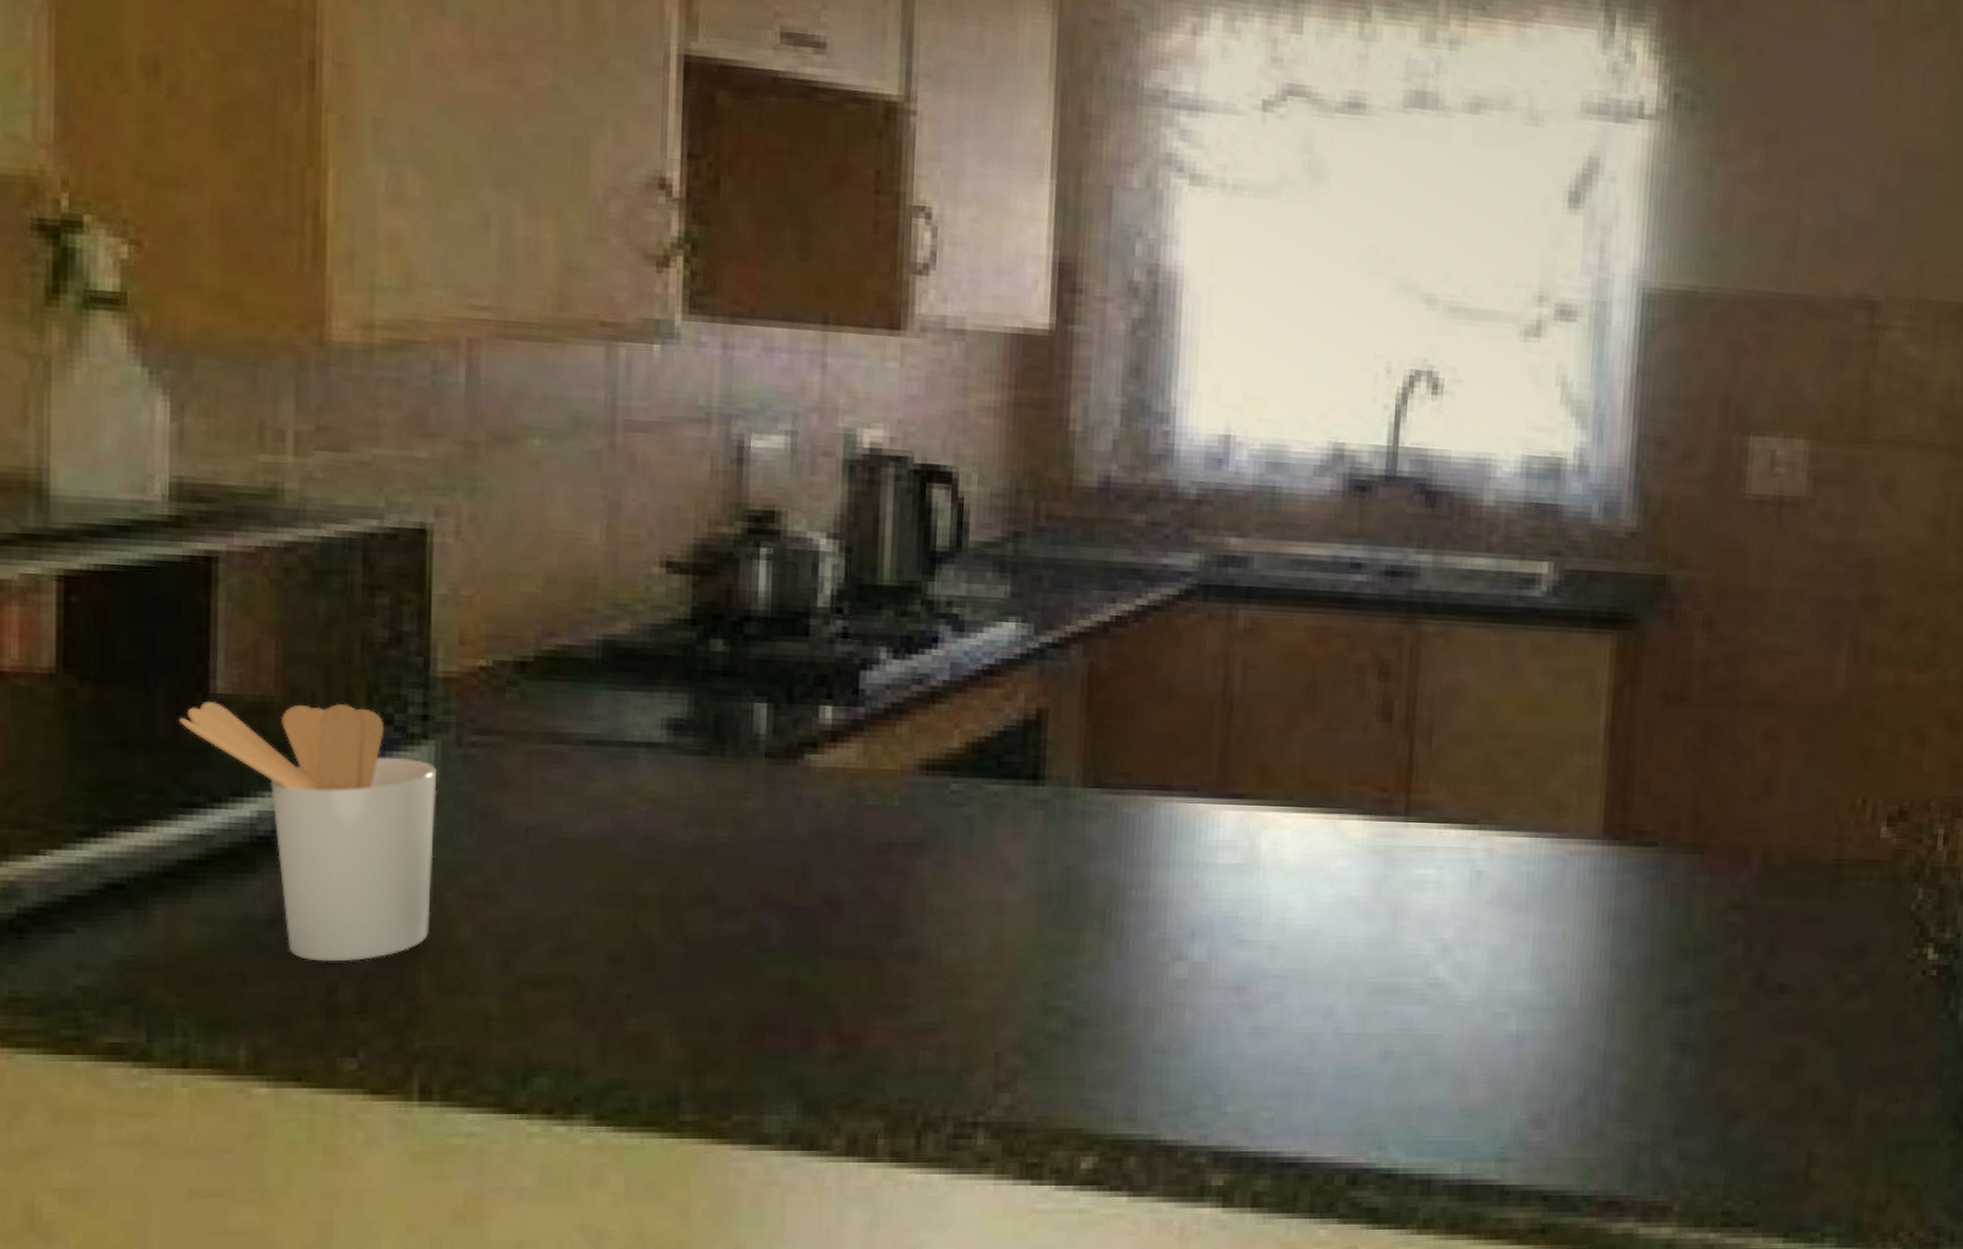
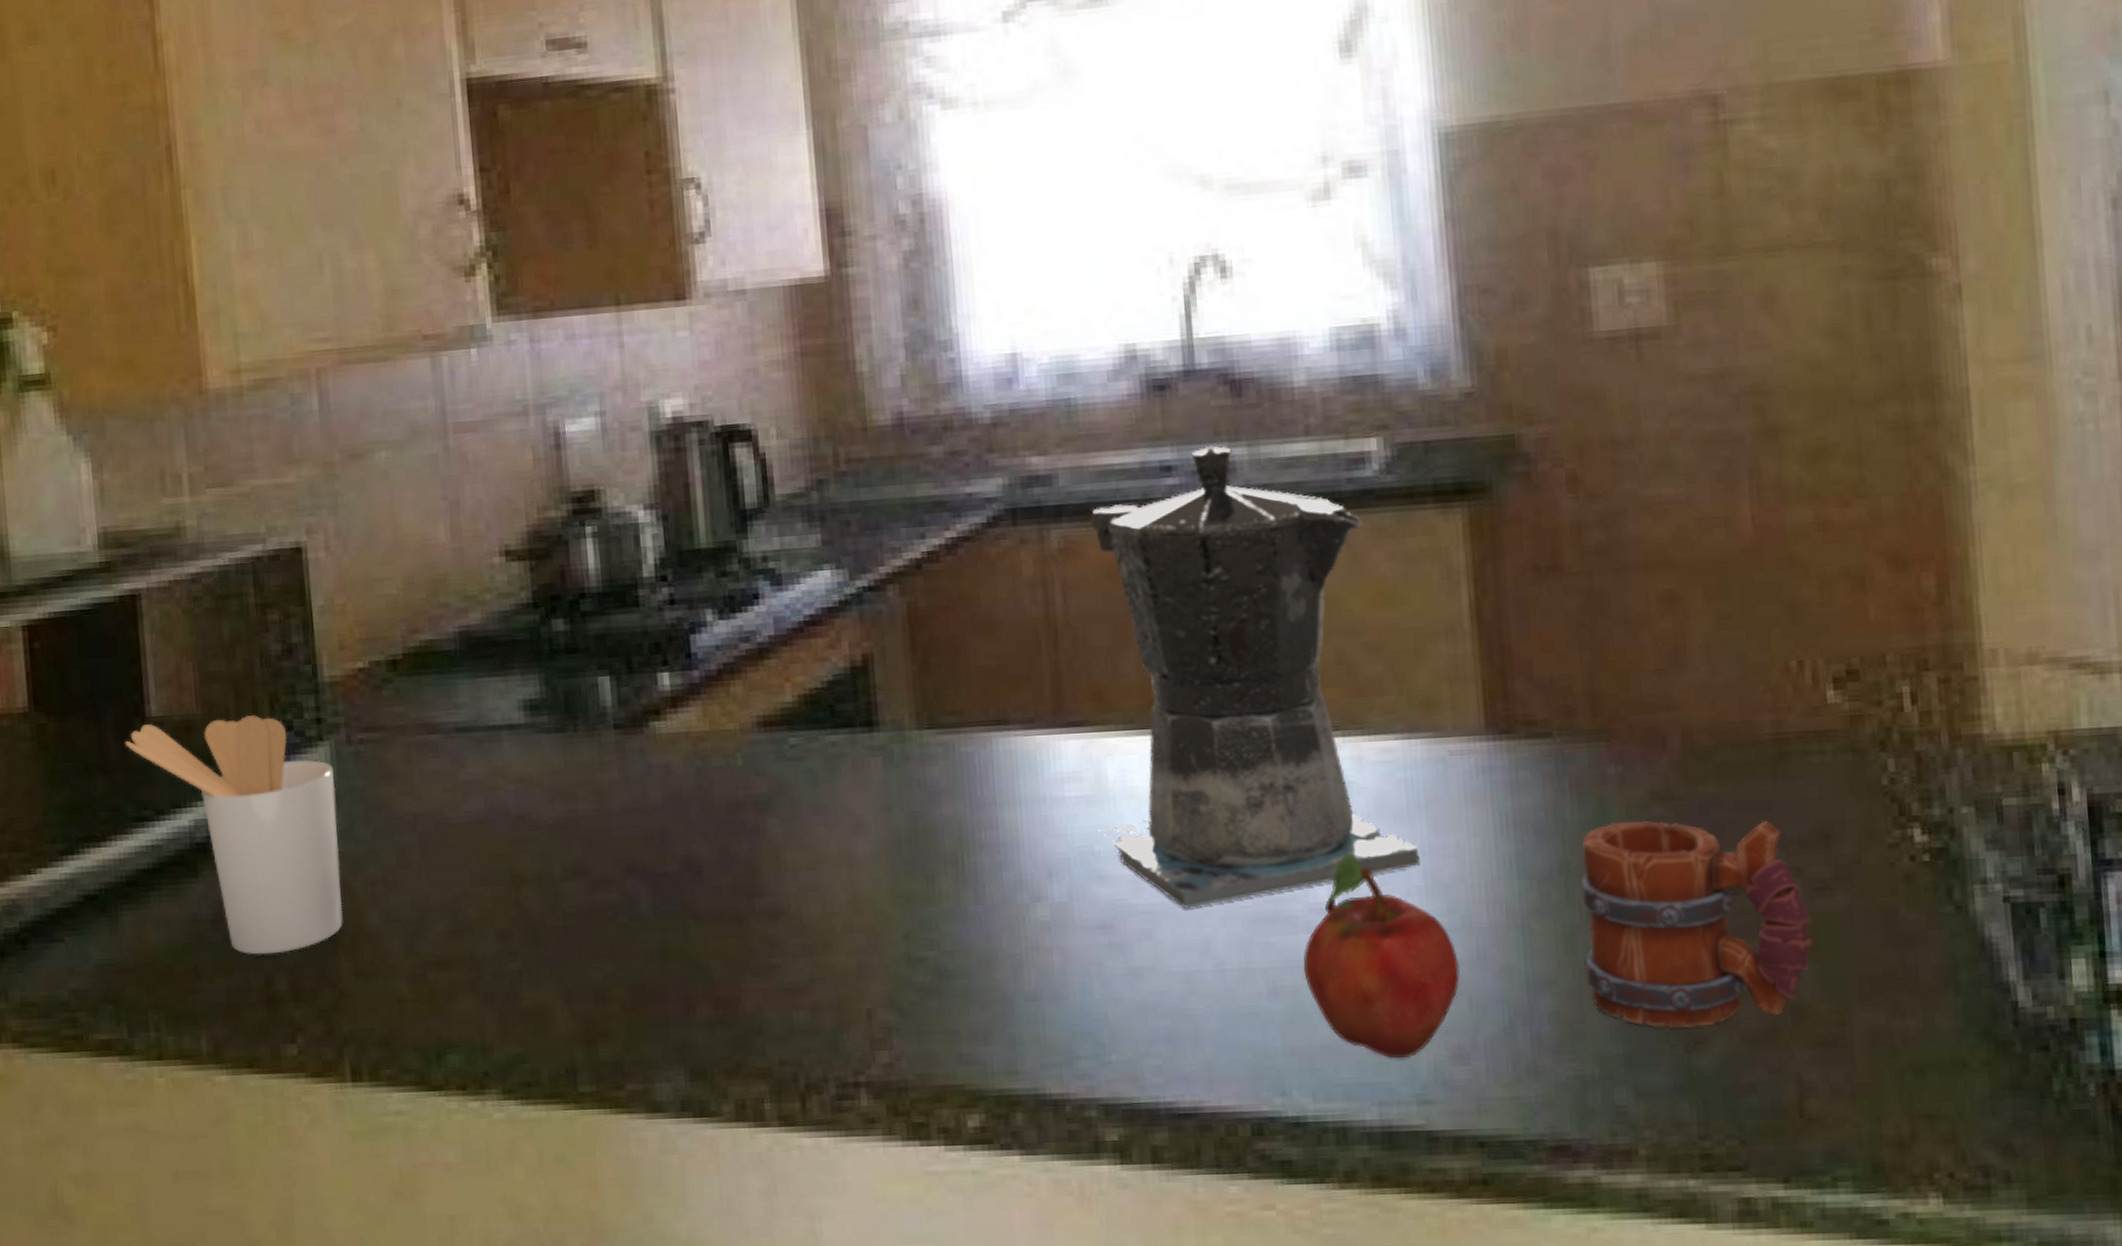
coffee maker: none [1244,549,1531,975] -> present [1090,445,1421,908]
fruit: none [1414,935,1550,1121] -> present [1303,853,1460,1059]
mug: none [1653,924,1840,1104] -> present [1581,820,1814,1028]

